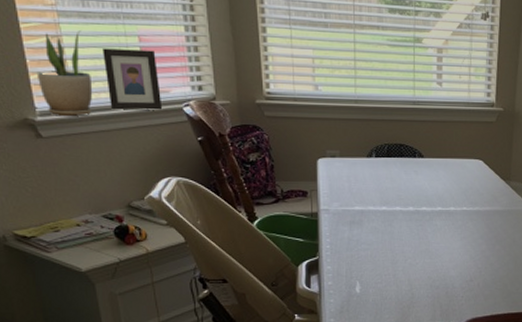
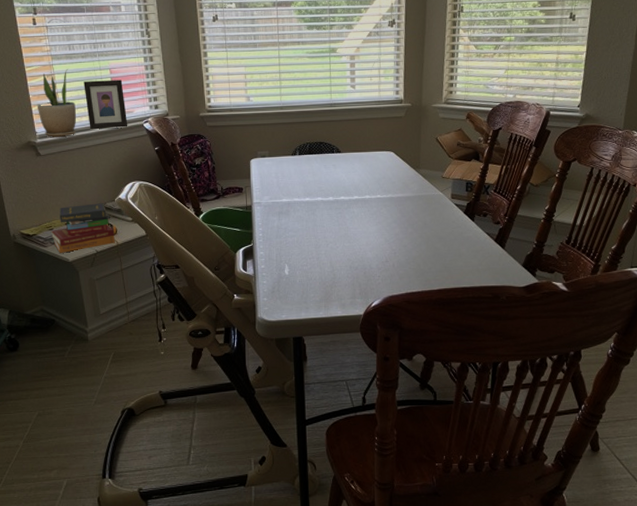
books: none [56,201,144,261] -> present [50,203,115,253]

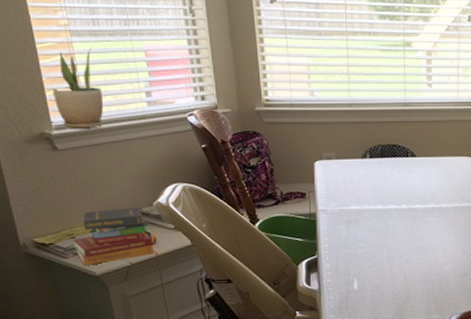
picture frame: present [84,79,128,130] -> none [112,64,169,122]

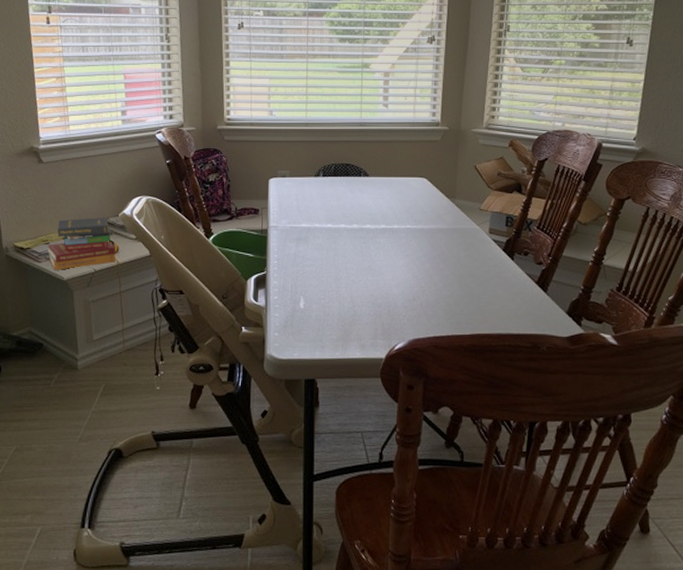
potted plant: present [52,48,104,129] -> none [43,72,85,144]

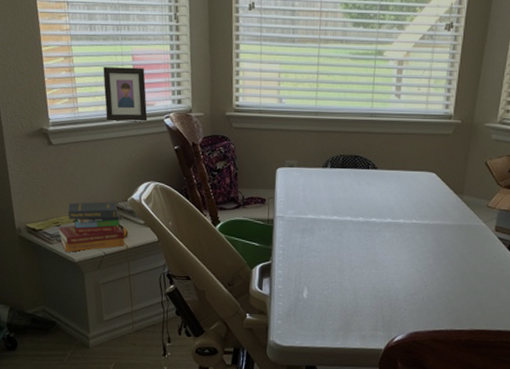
picture frame: none [95,86,139,138] -> present [103,67,148,122]

